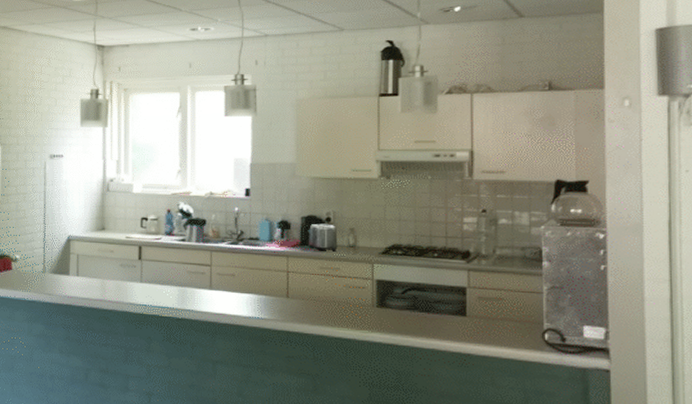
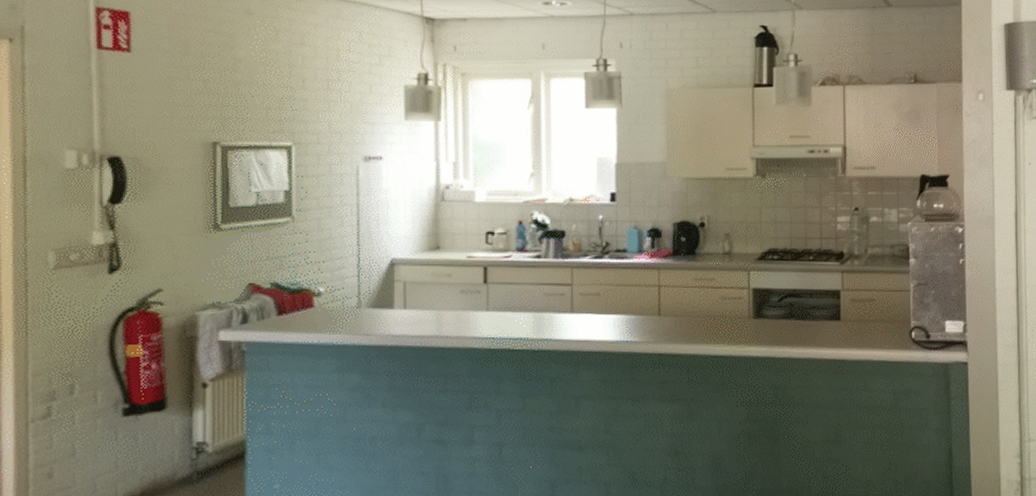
toaster: present [309,223,338,252] -> none [682,229,713,261]

